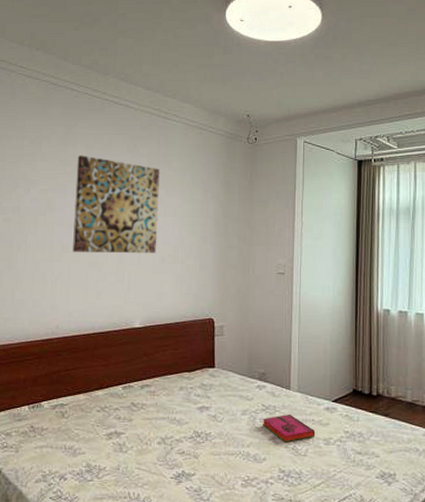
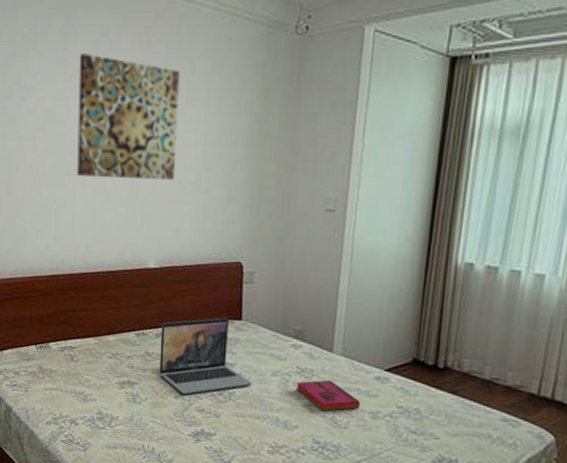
laptop: none [144,367,225,439] -> present [159,318,252,395]

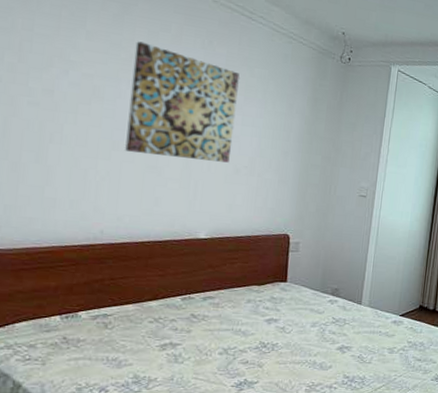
laptop: present [159,318,252,395] -> none [204,281,294,350]
hardback book: present [297,379,361,412] -> none [331,326,382,352]

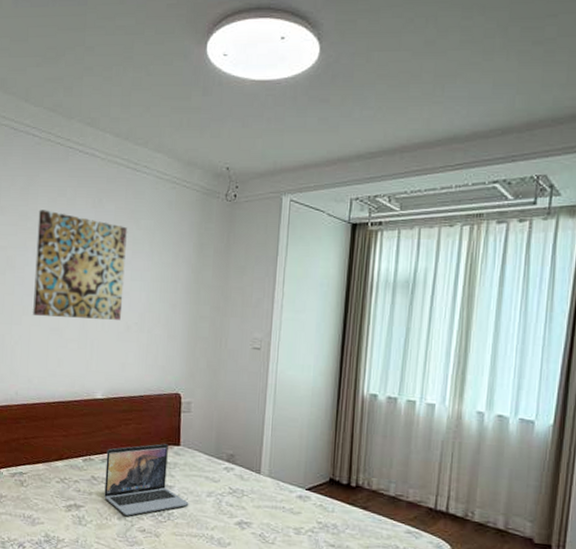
laptop: none [204,281,294,350] -> present [104,444,189,516]

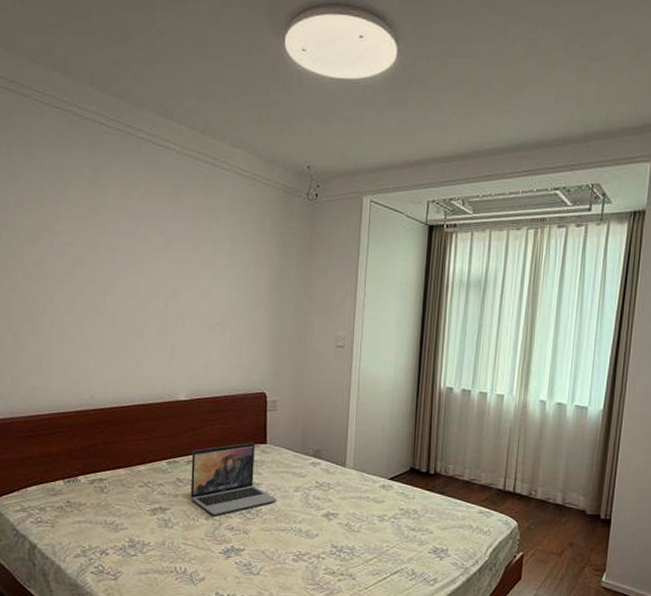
wall art: present [33,210,128,320] -> none [107,204,208,320]

